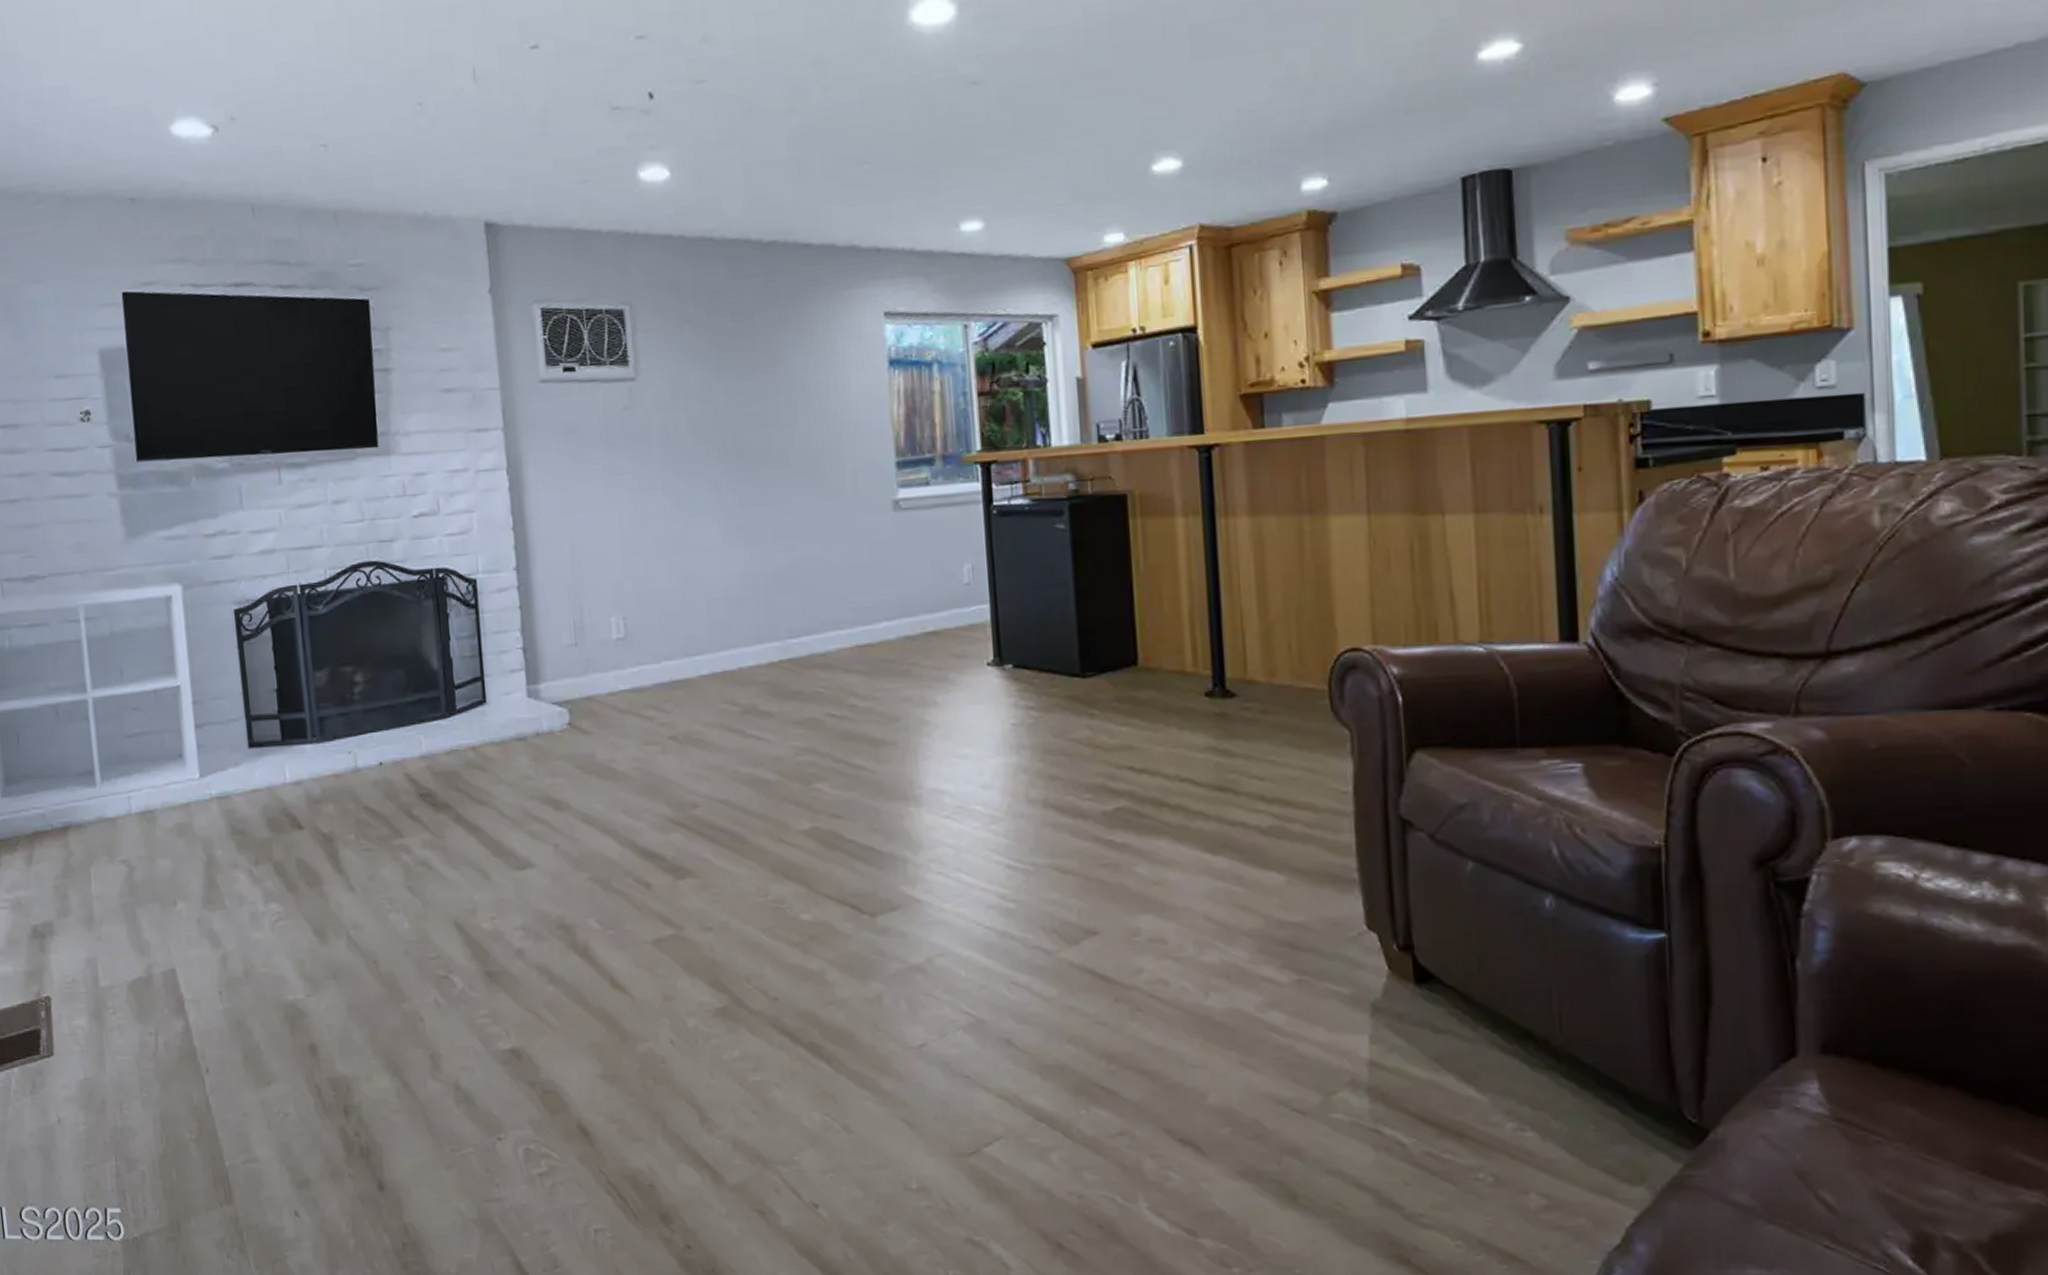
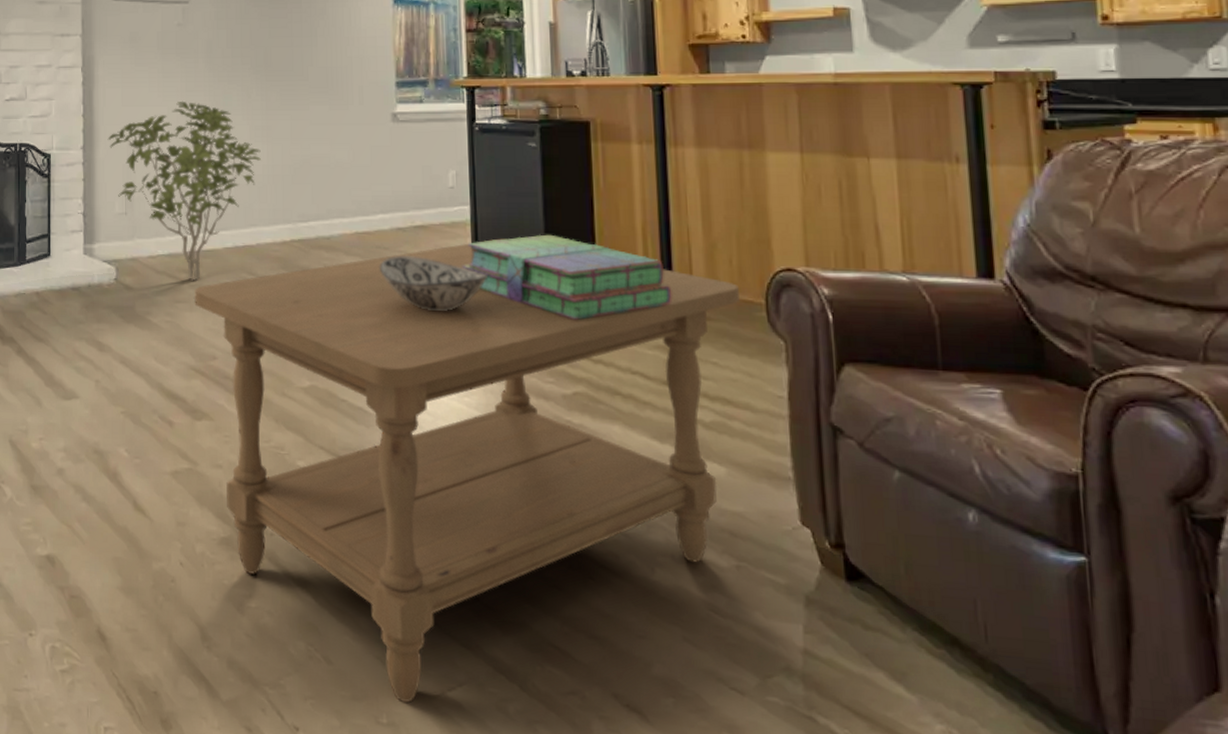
shrub: none [546,502,737,718] -> present [107,101,261,281]
coffee table: none [666,639,1300,1164] -> present [194,238,740,703]
decorative bowl: none [886,668,1014,730] -> present [380,255,489,312]
stack of books: none [982,630,1225,727] -> present [462,234,672,321]

